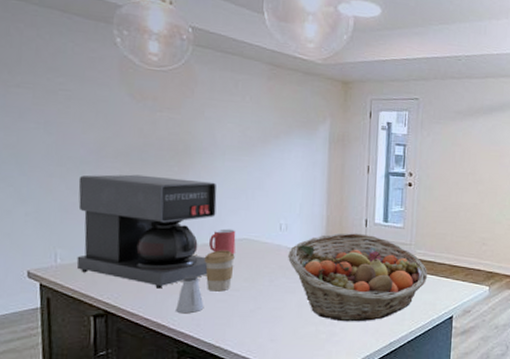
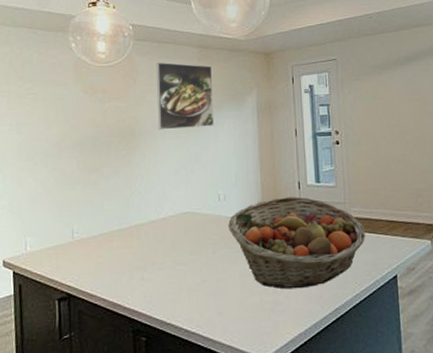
coffee maker: present [76,174,217,289] -> none [43,161,160,268]
saltshaker: present [176,275,204,314] -> none [129,252,155,292]
coffee cup: present [204,250,235,292] -> none [152,225,179,267]
mug: present [209,228,236,254] -> none [156,204,179,229]
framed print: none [217,74,283,153] -> present [156,62,214,130]

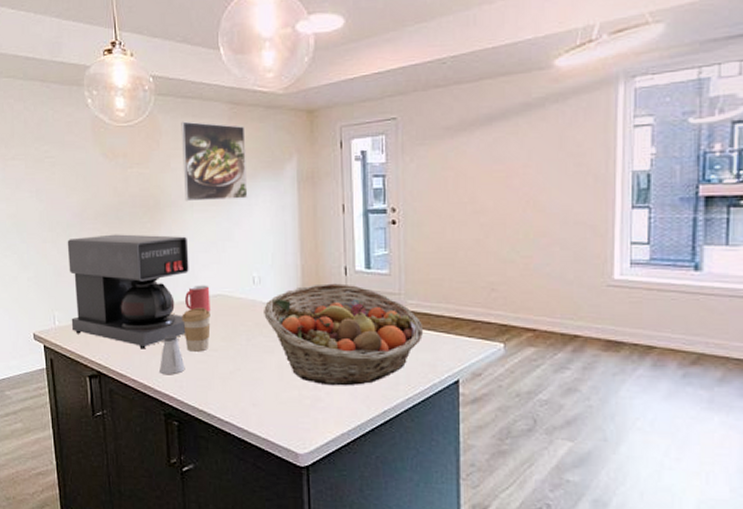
coffee maker: none [43,161,160,268] -> present [67,234,189,349]
saltshaker: none [129,252,155,292] -> present [160,334,185,375]
coffee cup: none [152,225,179,267] -> present [182,308,211,352]
mug: none [156,204,179,229] -> present [185,285,210,312]

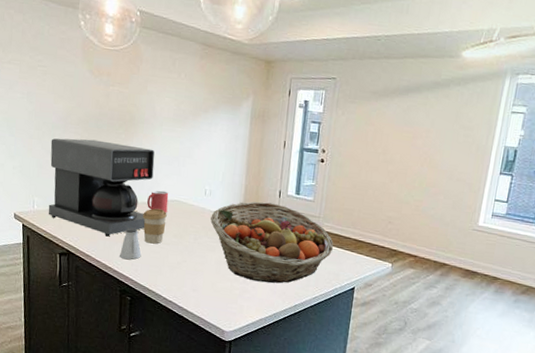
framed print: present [181,121,248,202] -> none [156,53,213,126]

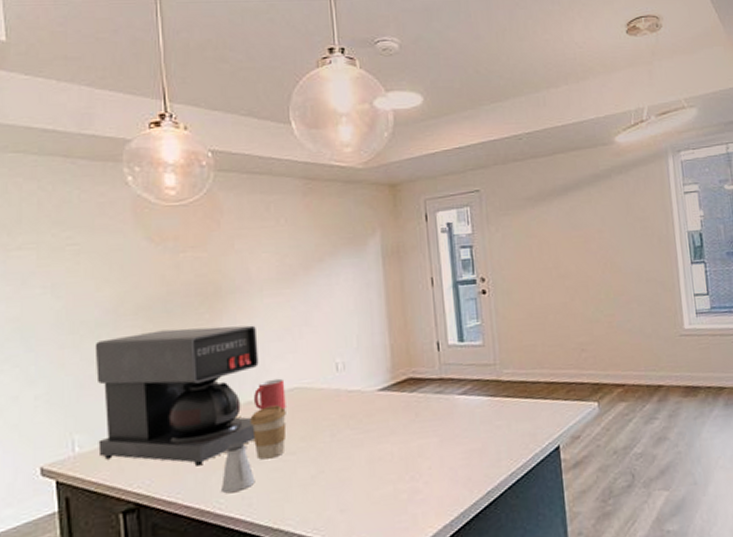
fruit basket: present [210,201,333,284] -> none [350,360,521,474]

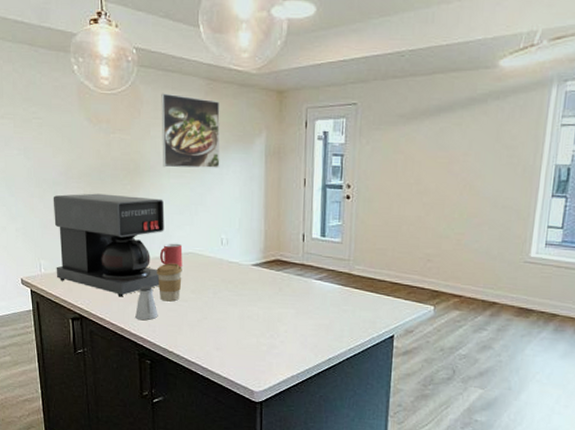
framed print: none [247,198,327,286] -> present [161,93,220,168]

